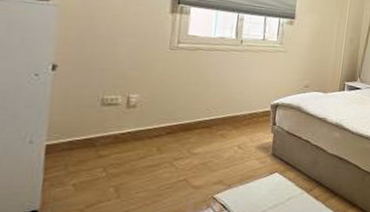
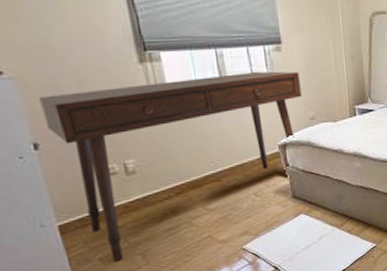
desk: none [70,25,304,190] -> present [39,71,302,262]

